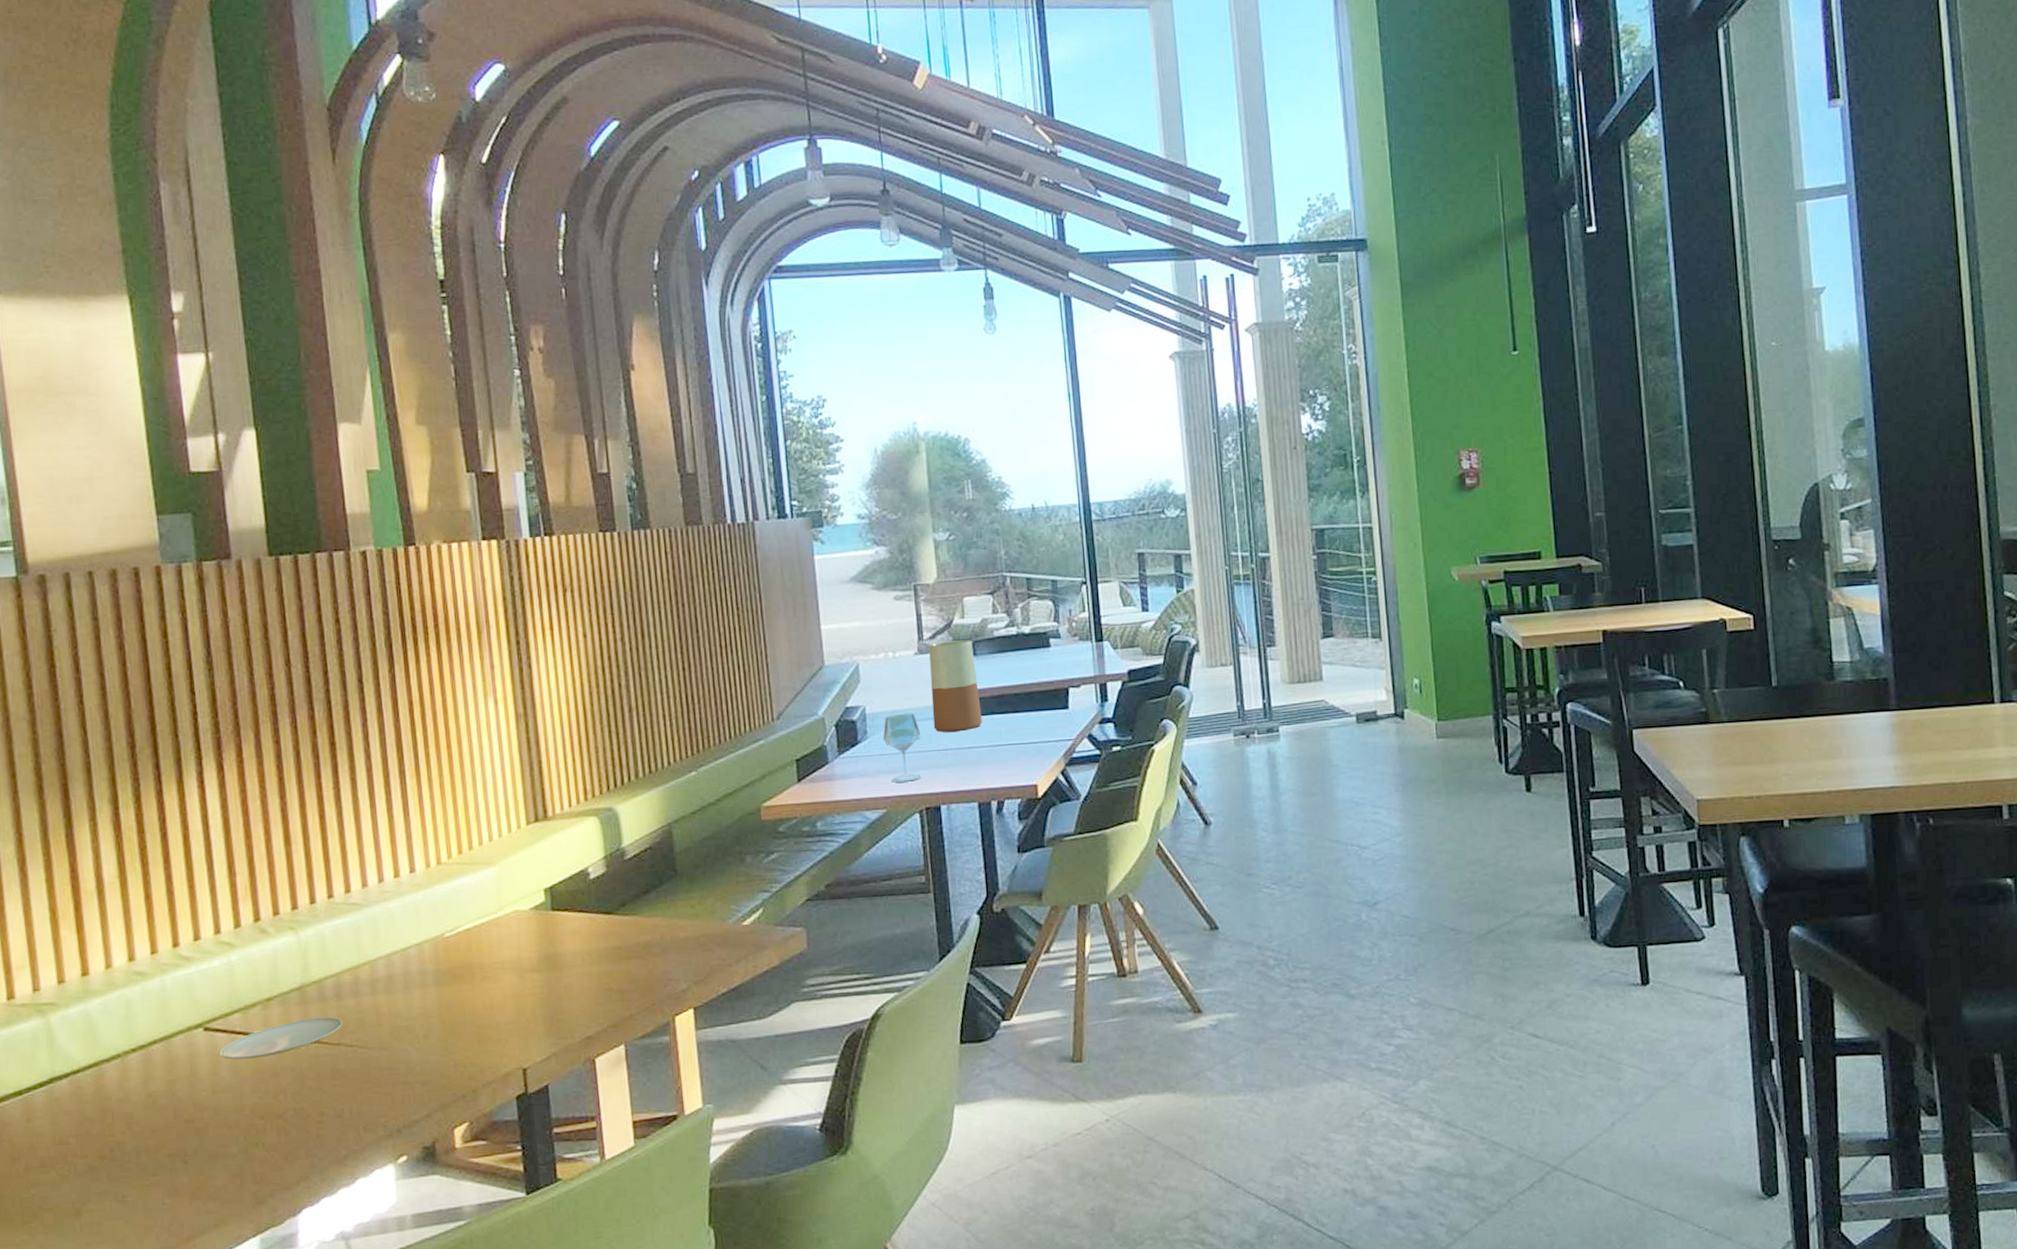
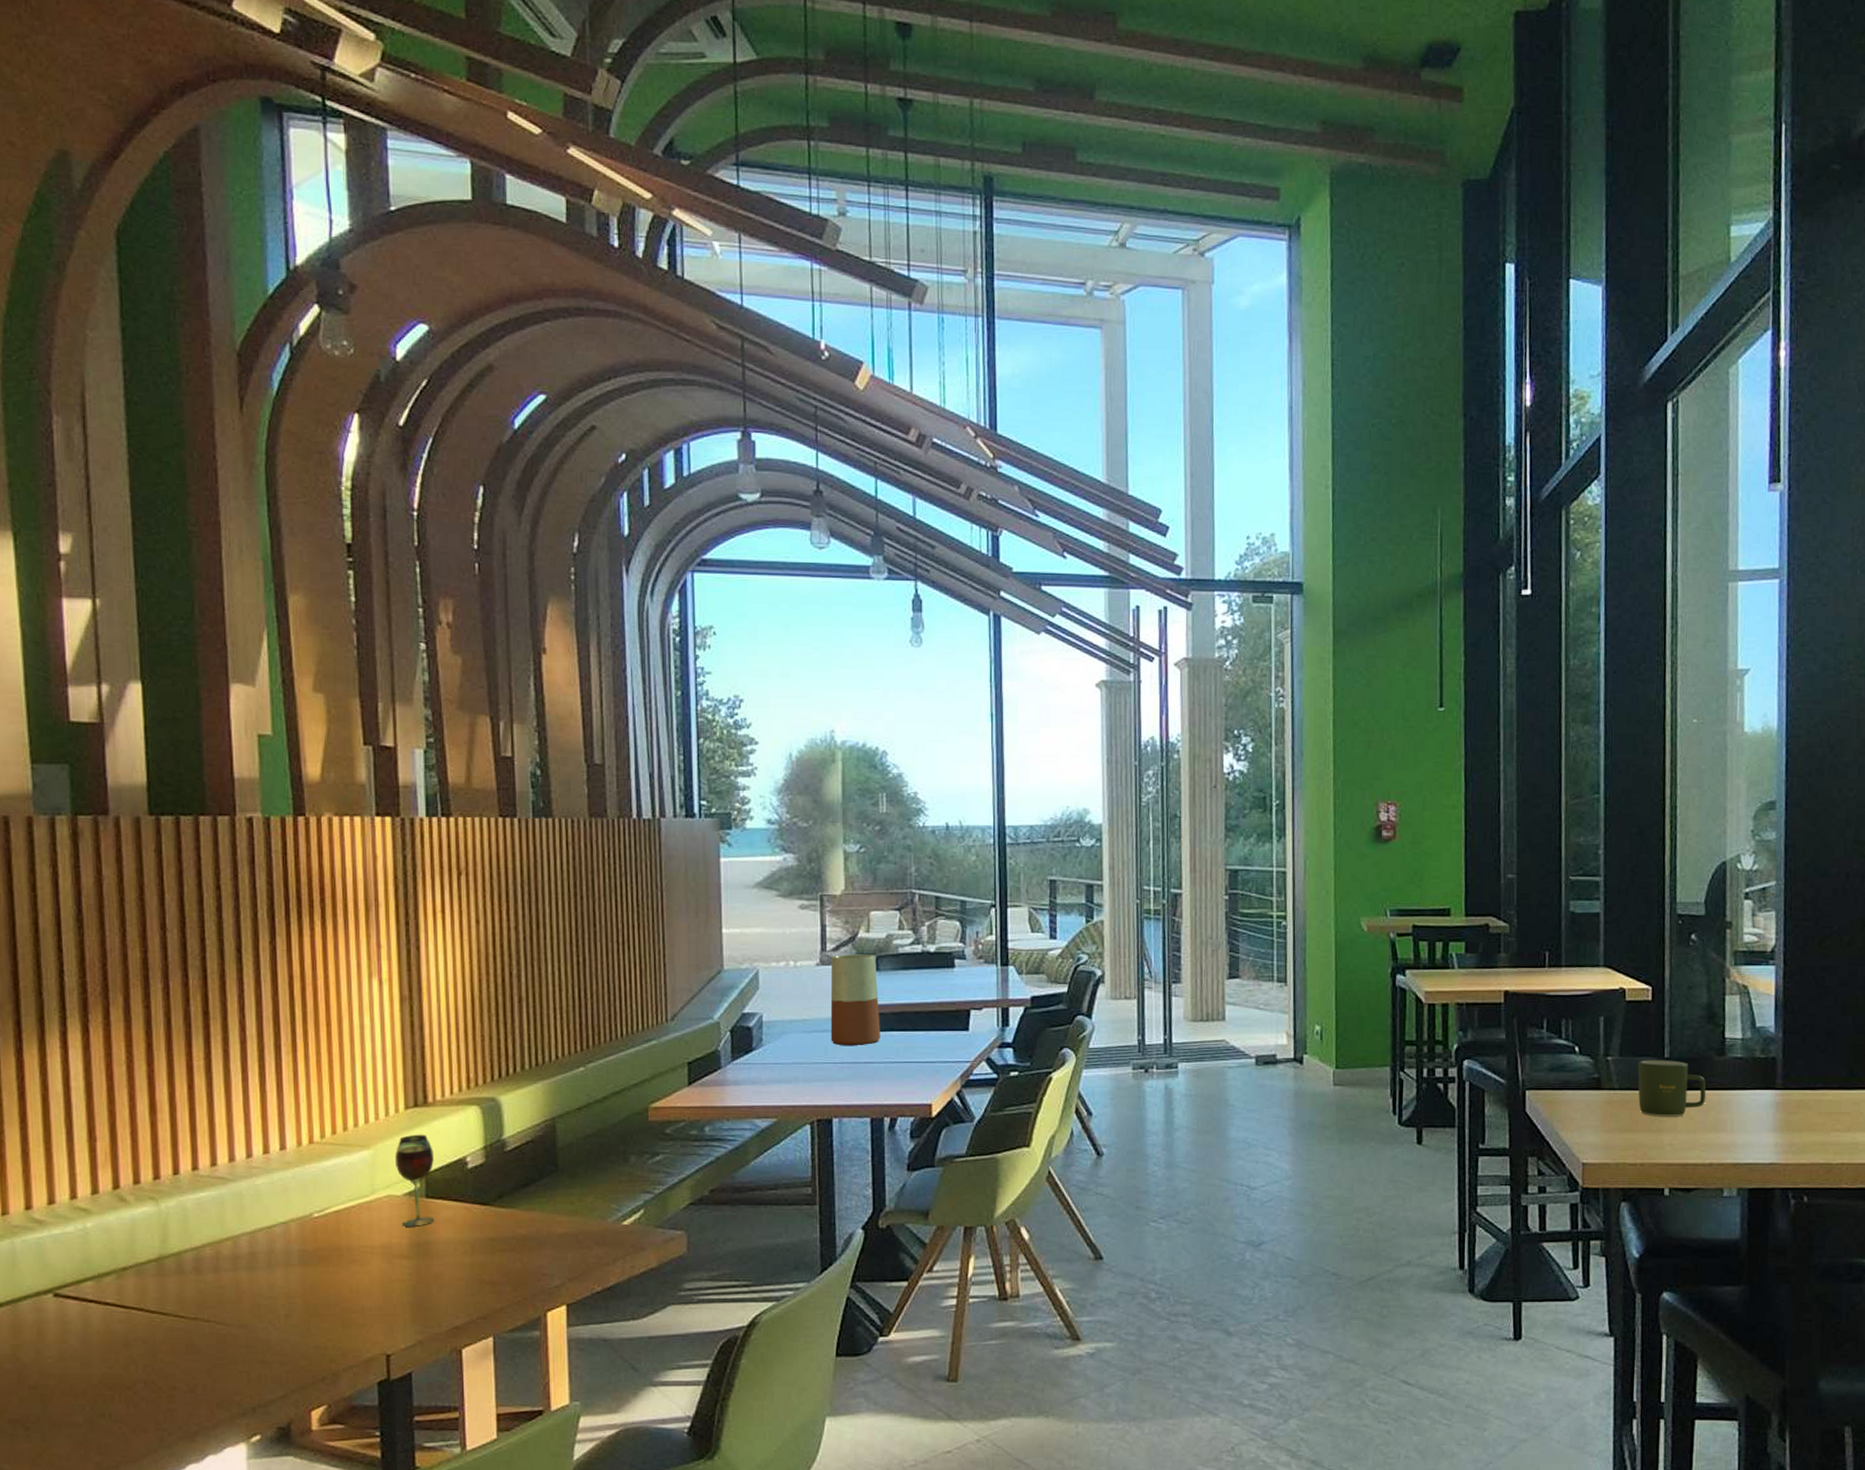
plate: present [219,1017,342,1060] -> none [69,1290,200,1328]
wineglass: none [519,848,562,941] -> present [394,1134,435,1227]
wine glass: present [883,713,921,782] -> none [779,1023,816,1092]
mug: none [1745,688,1819,748] -> present [1637,1060,1706,1117]

